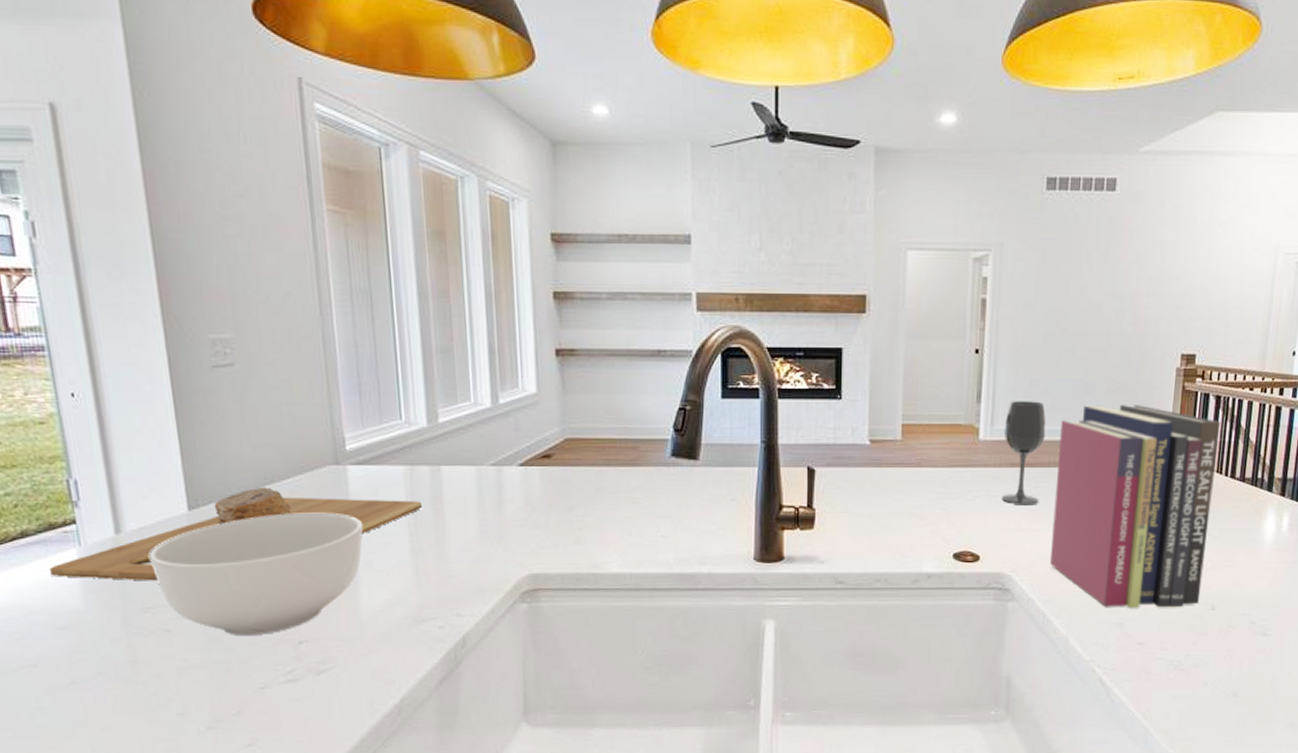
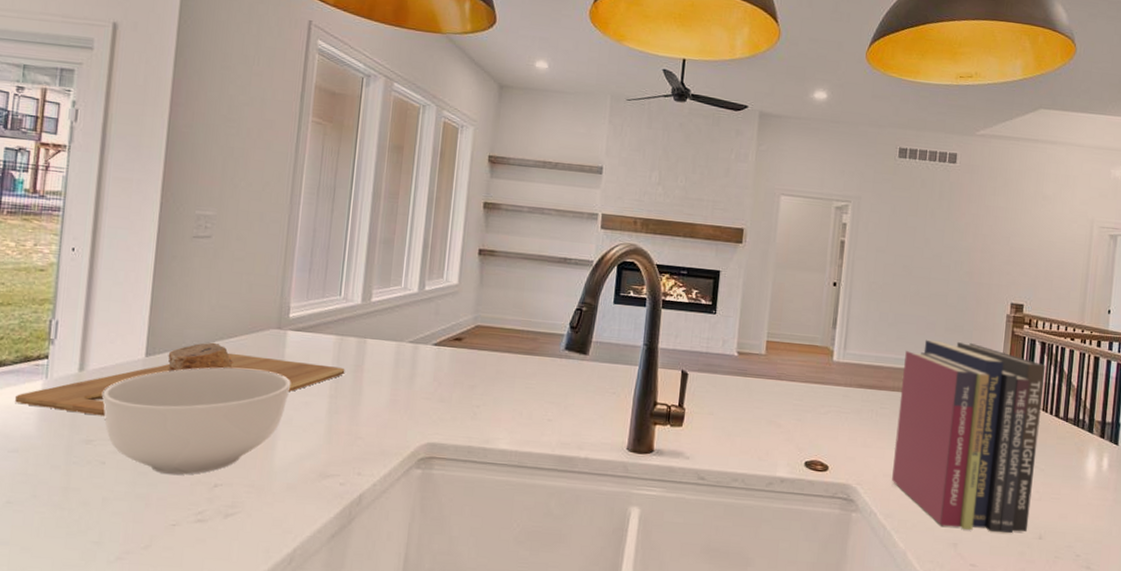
wine glass: present [1001,401,1046,506] -> none [850,330,892,424]

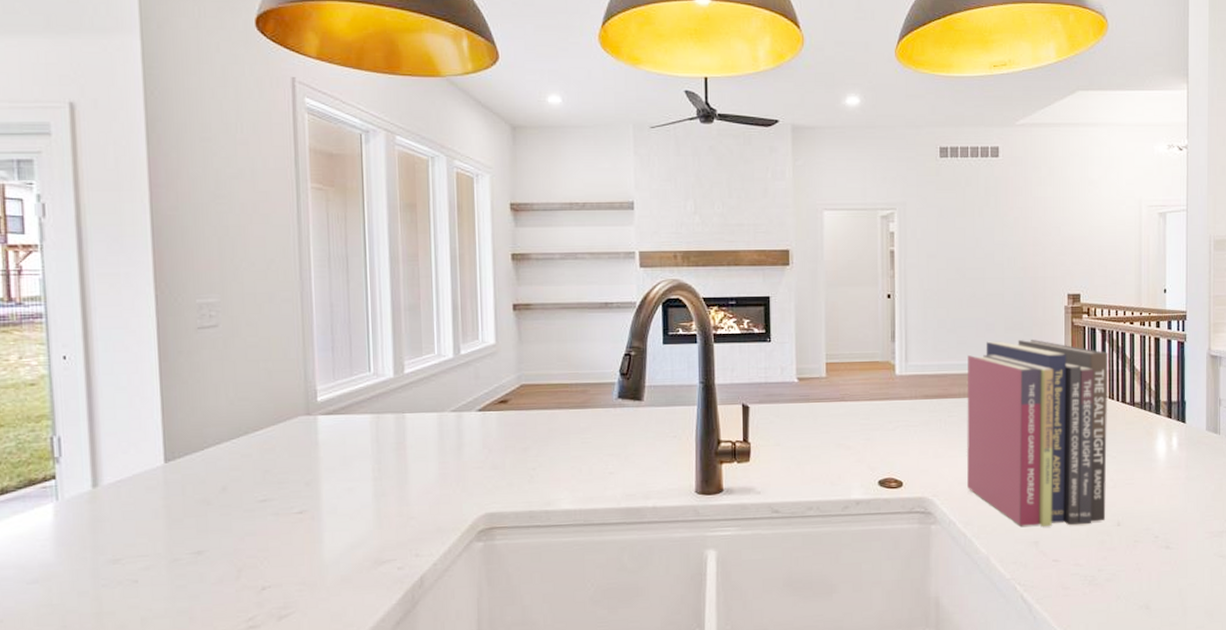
cutting board: present [15,342,345,417] -> none [25,438,387,533]
bowl: present [101,367,291,475] -> none [122,460,330,584]

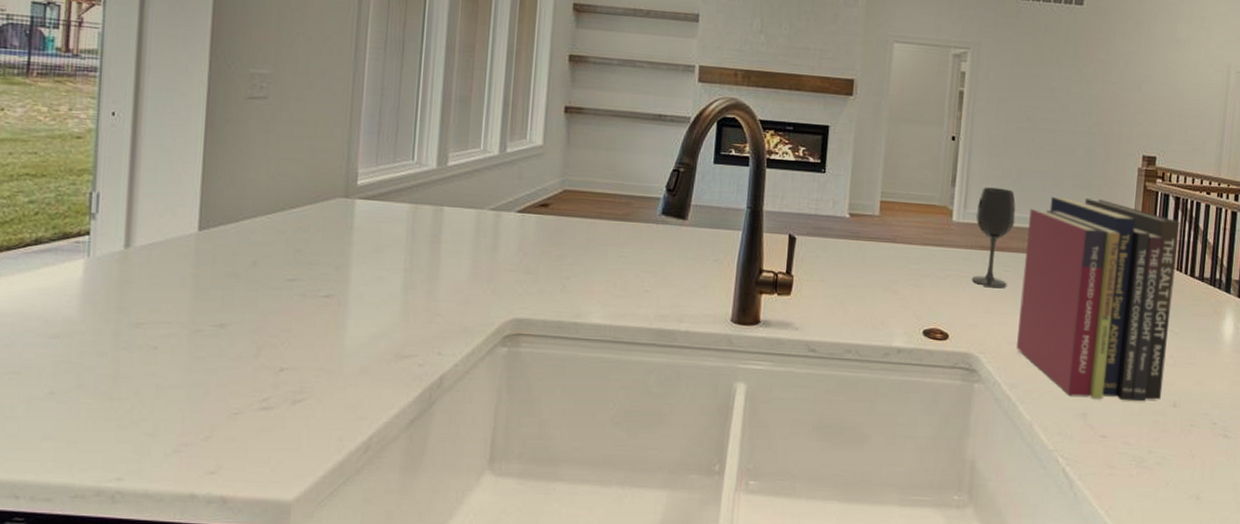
wine glass: none [917,339,955,434] -> present [971,187,1016,289]

